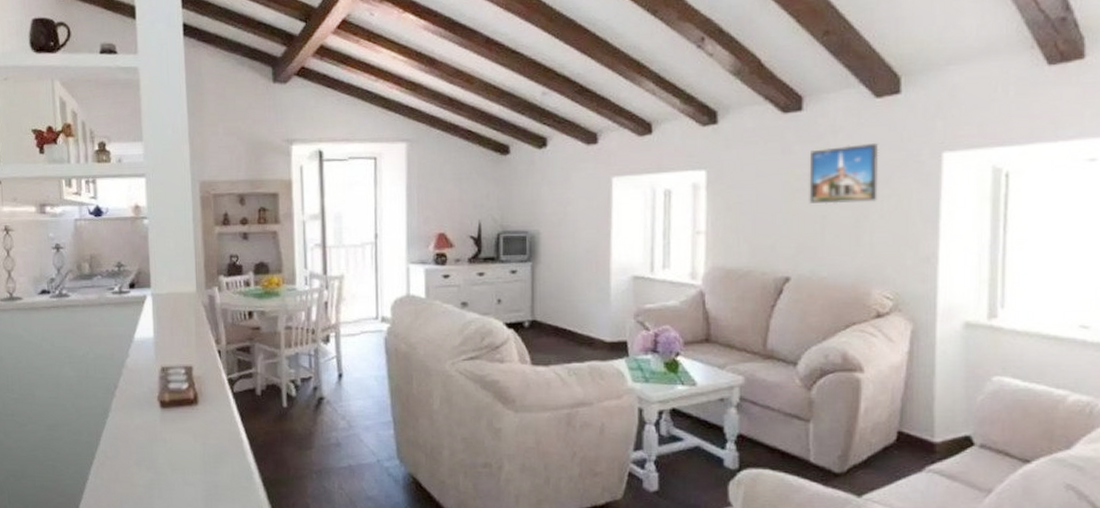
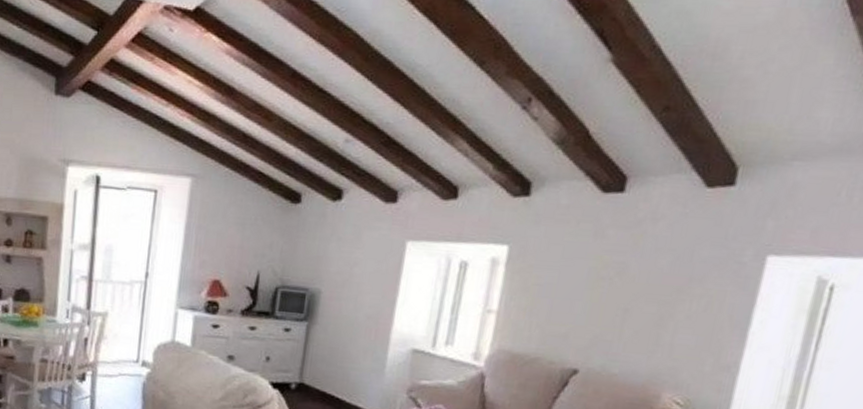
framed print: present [809,142,879,204] -> none [613,235,701,300]

